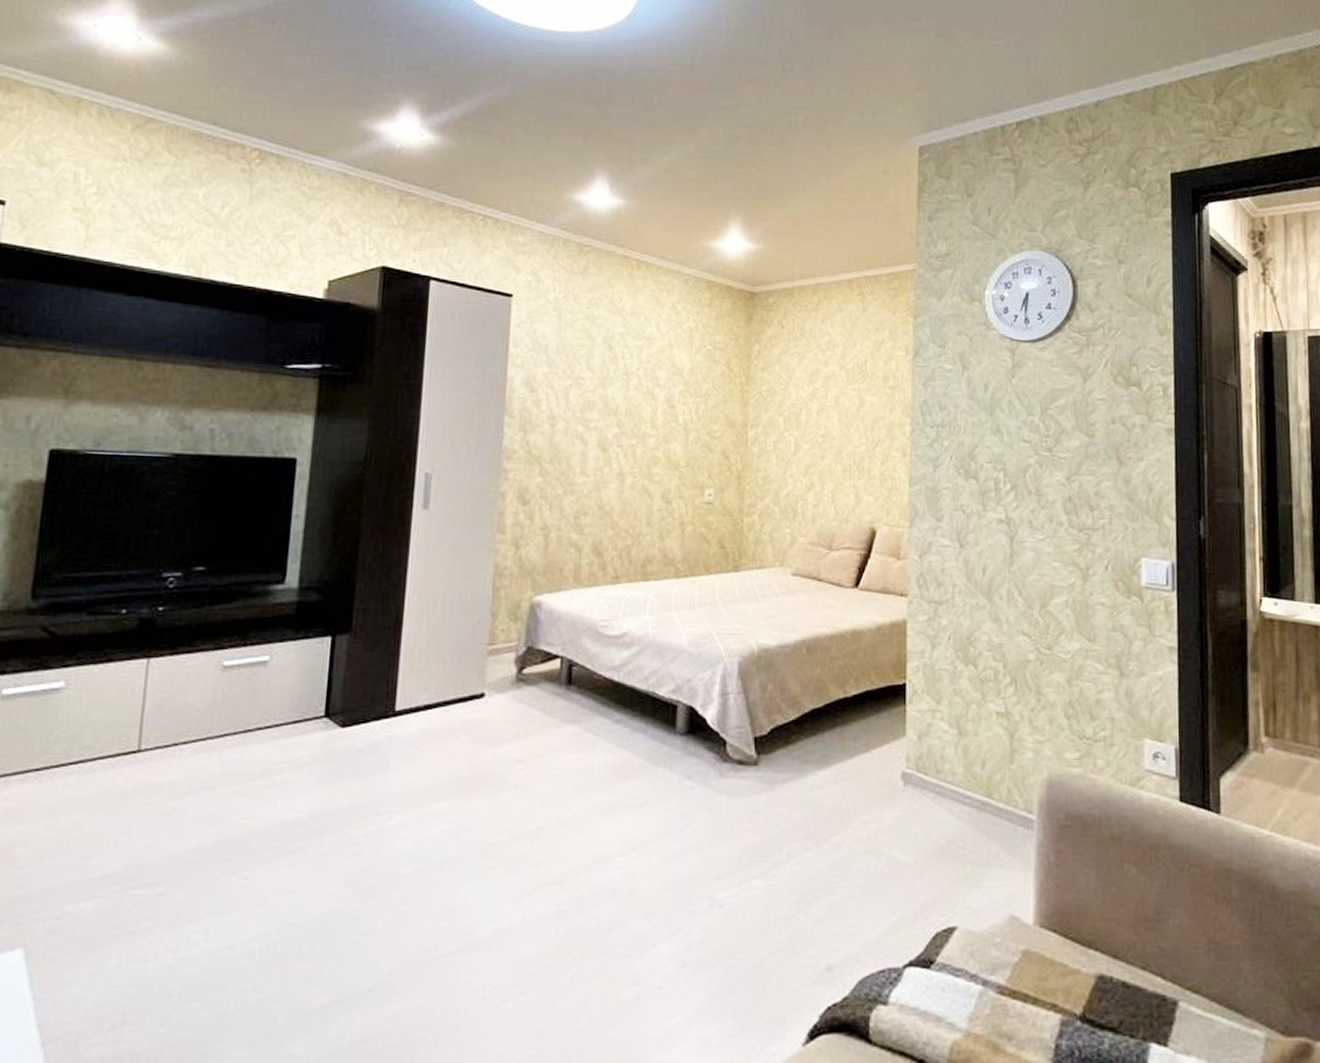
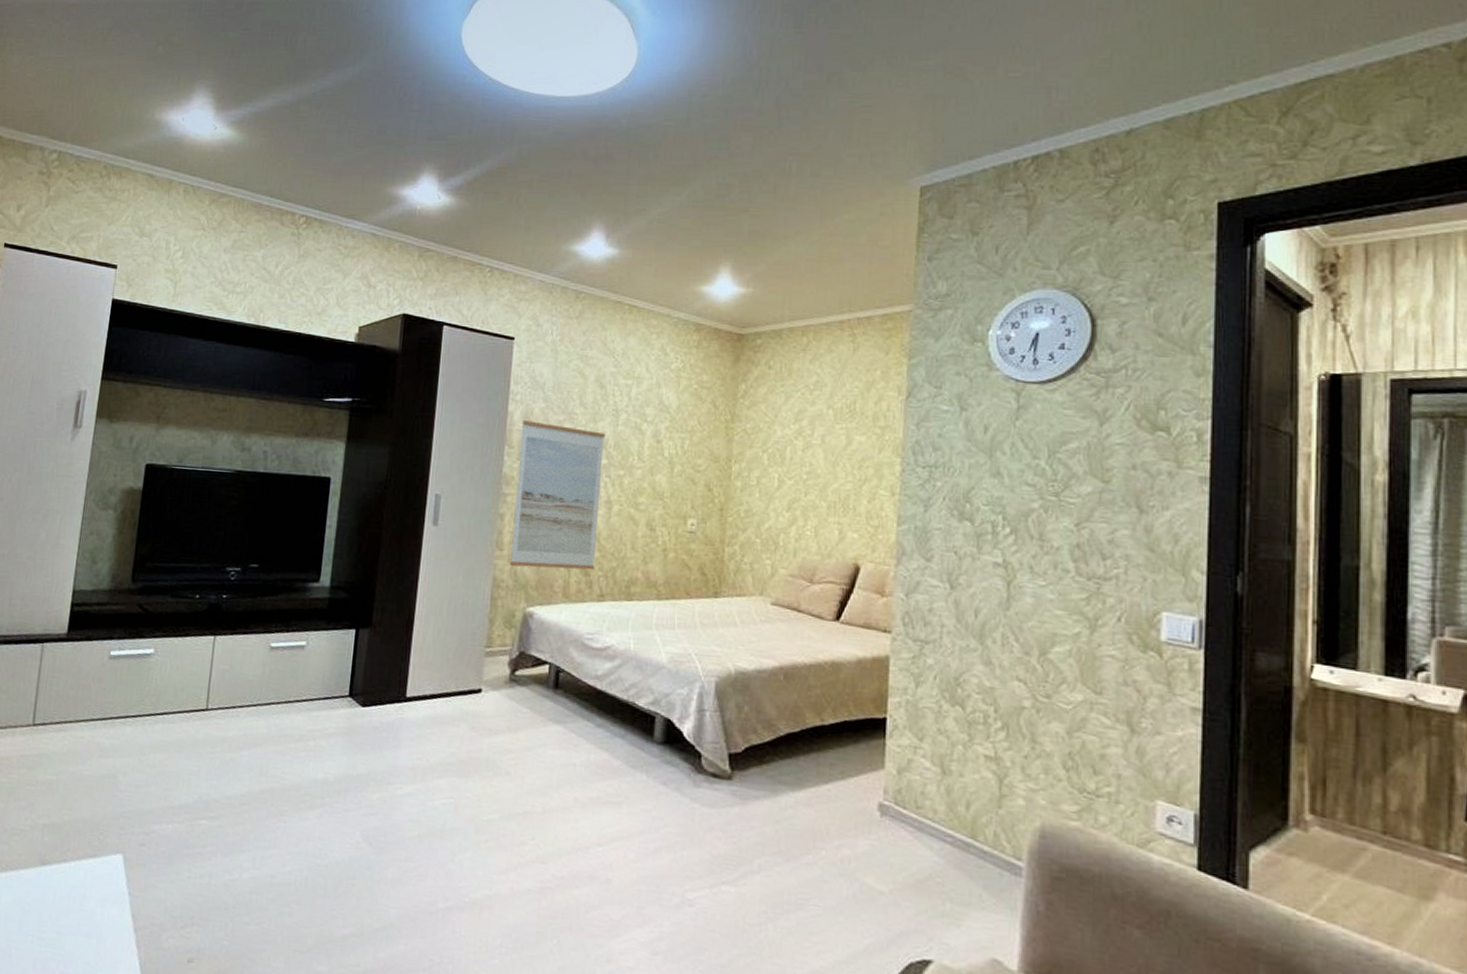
wall art: none [512,387,616,551] -> present [509,420,606,570]

